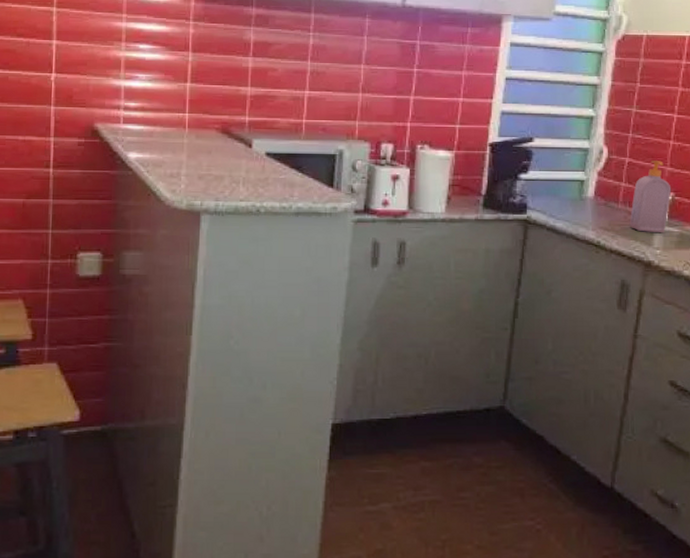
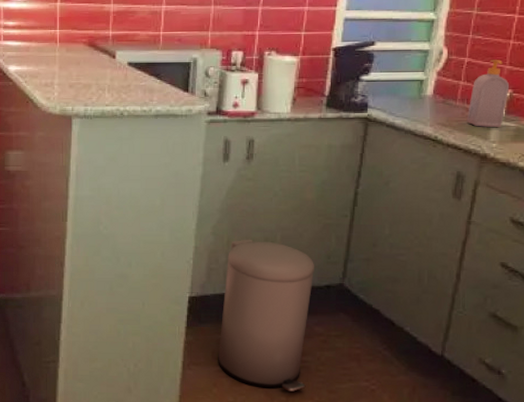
pedal bin: none [365,355,472,536] -> present [218,239,314,393]

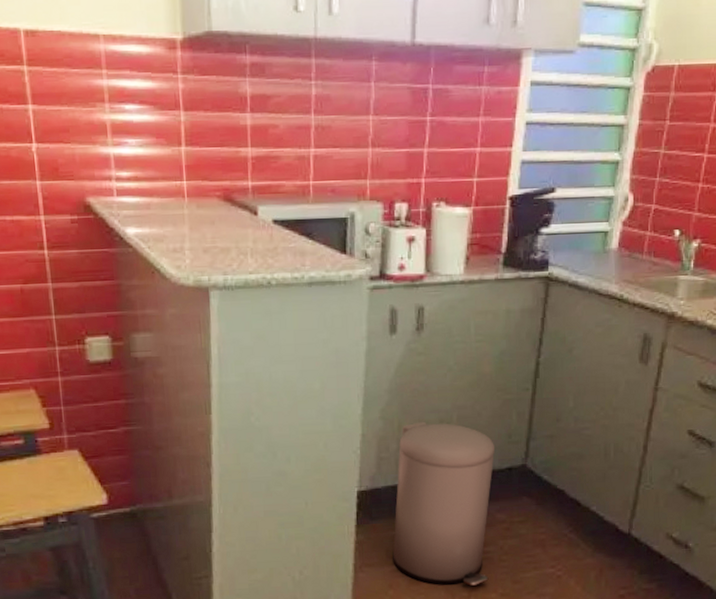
soap bottle: present [466,60,510,128] -> none [653,206,698,283]

